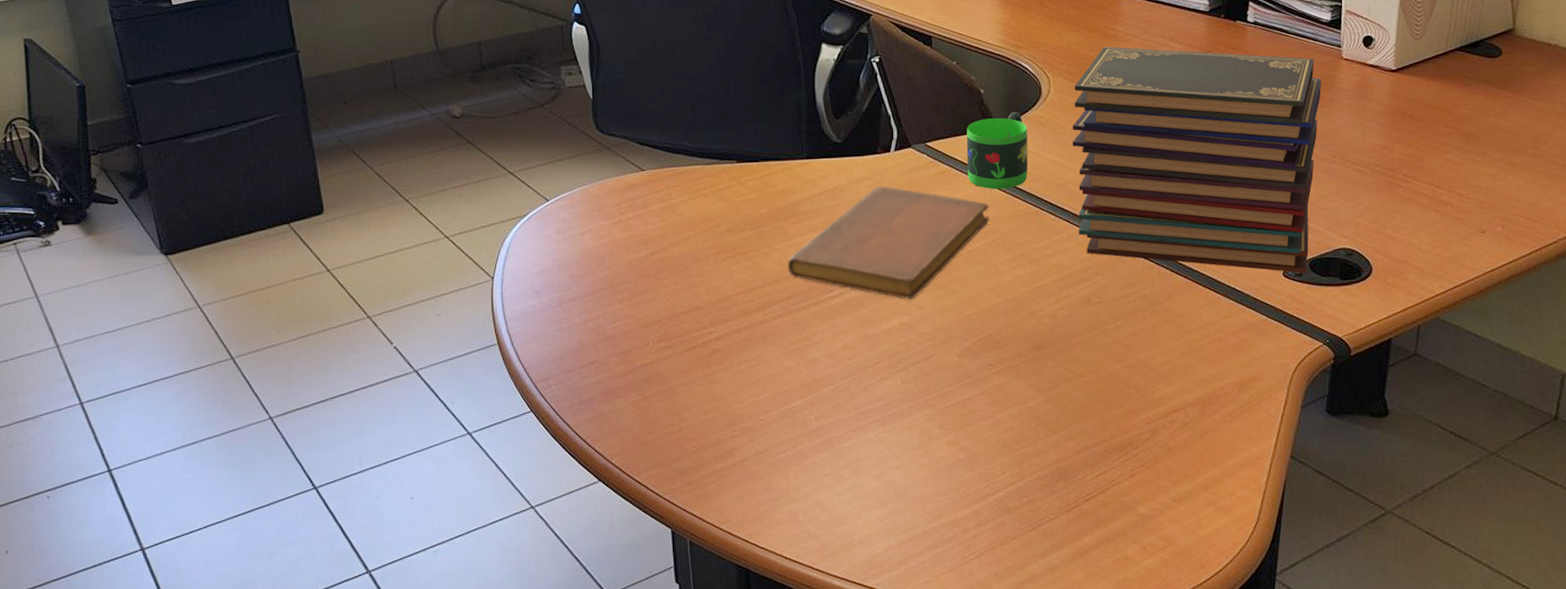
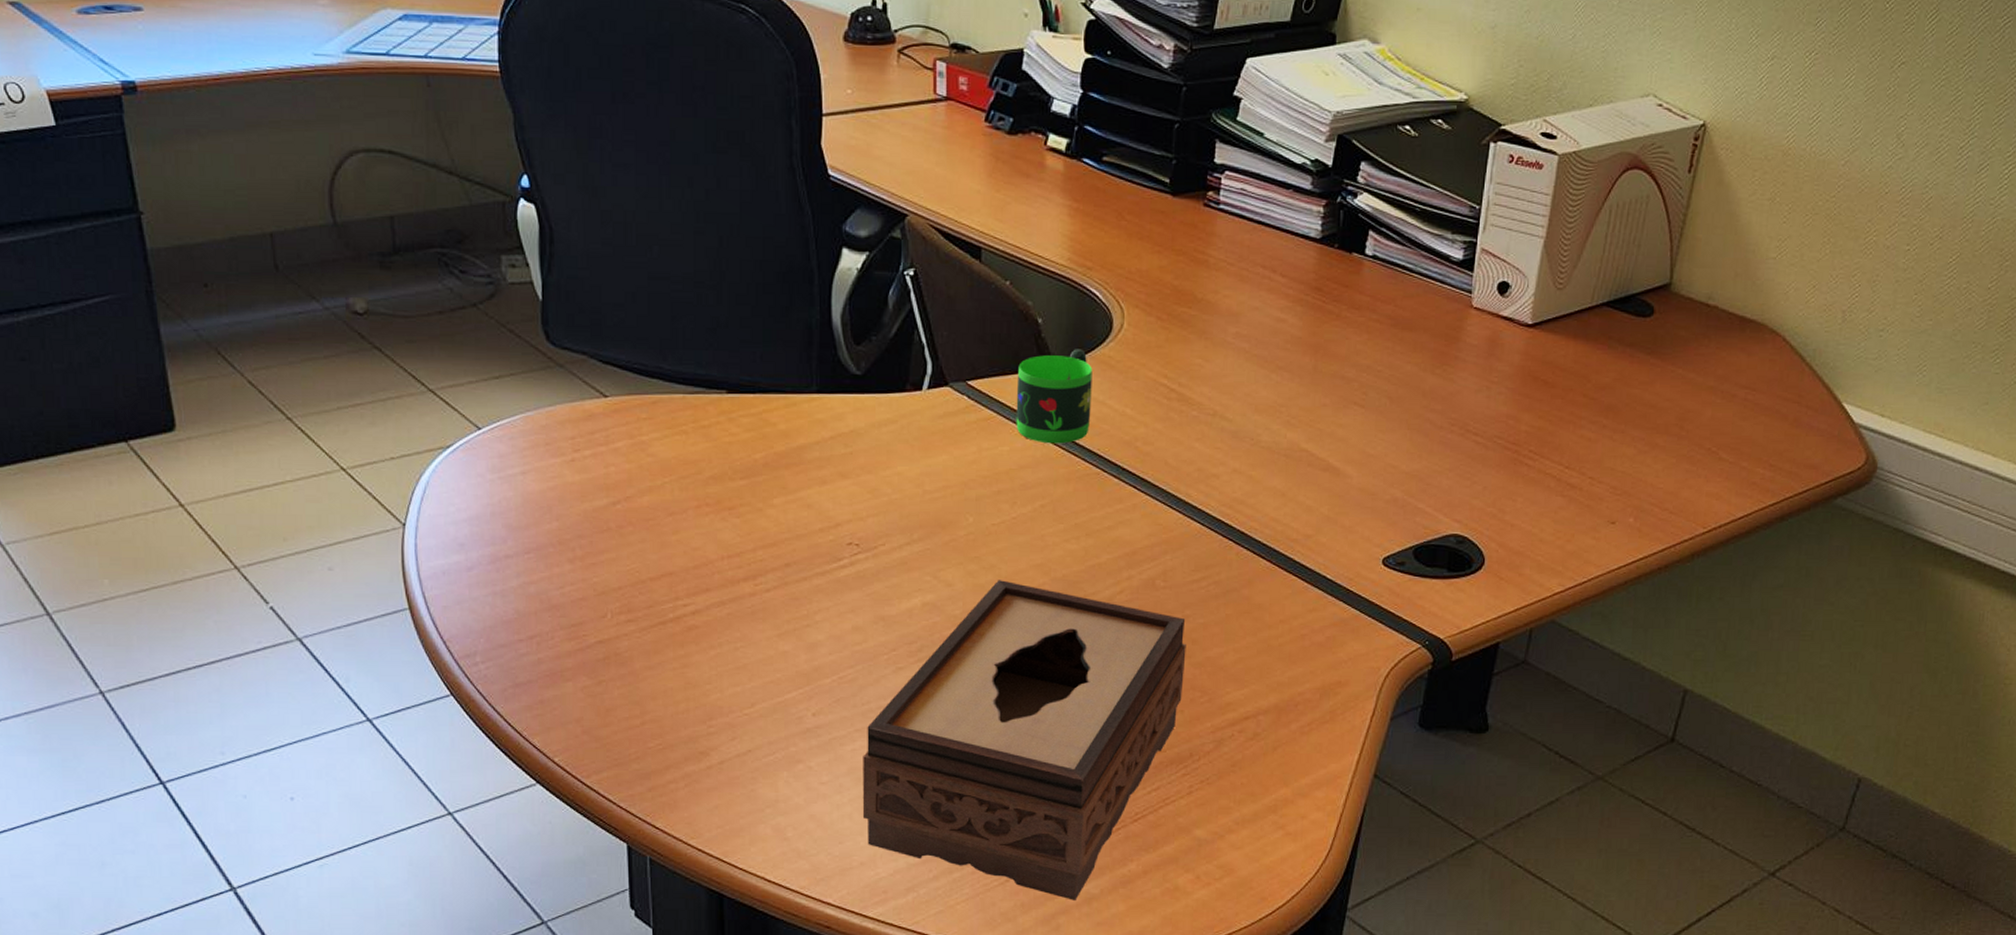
notebook: present [787,186,989,300] -> none [786,432,1040,575]
tissue box: none [857,302,1121,570] -> present [862,580,1186,900]
book stack: present [1072,46,1322,274] -> none [1146,274,1447,563]

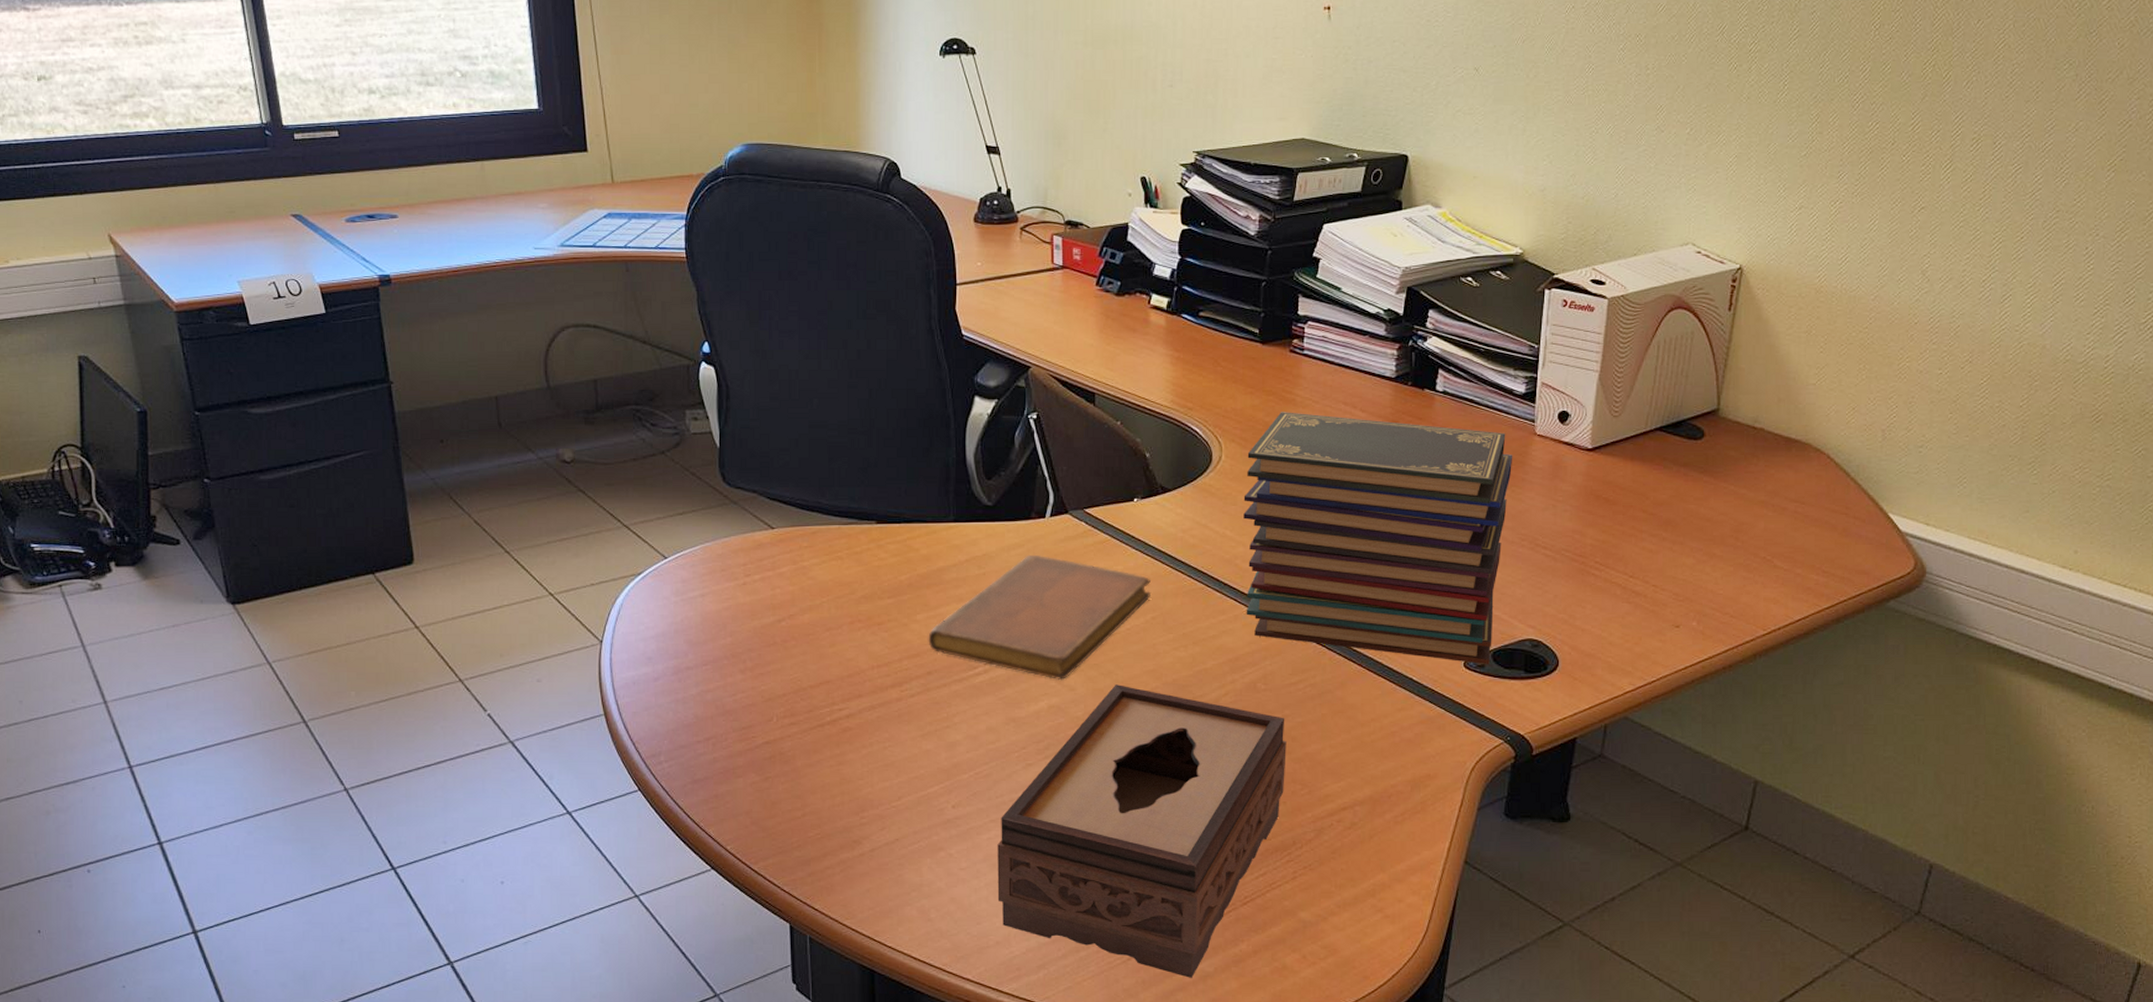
notebook: none [786,432,1040,575] -> present [928,554,1150,681]
mug: present [1016,349,1092,444] -> none [1128,479,1195,563]
book stack: none [1146,274,1447,563] -> present [1243,412,1513,665]

